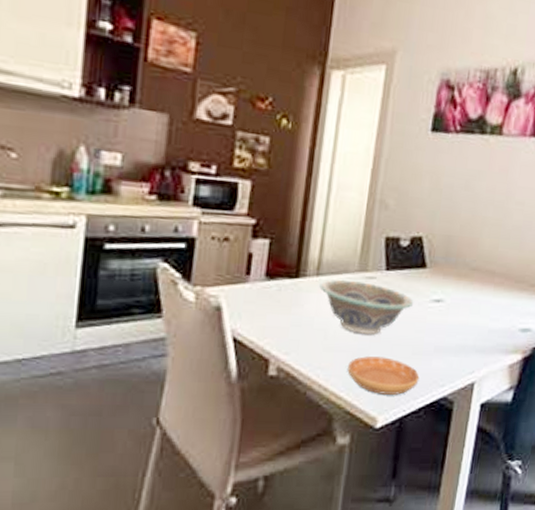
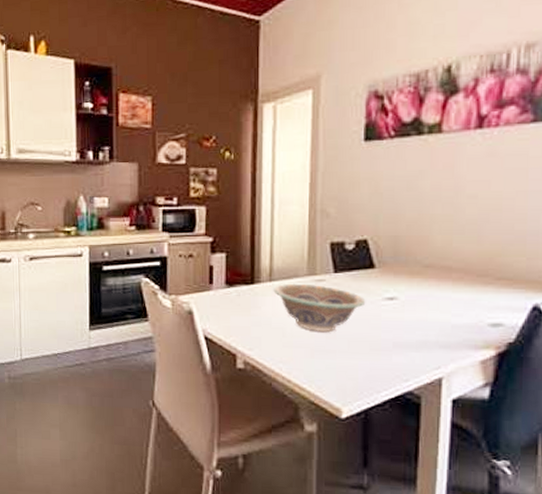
saucer: present [347,356,420,395] -> none [308,352,381,388]

